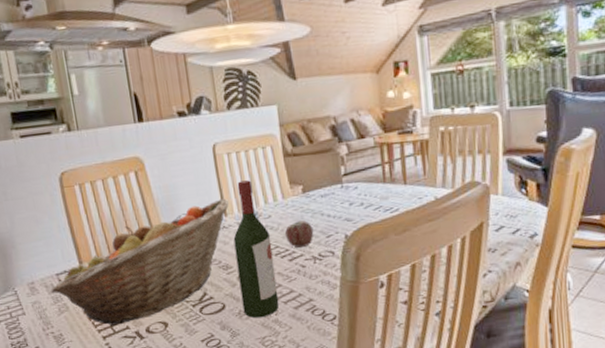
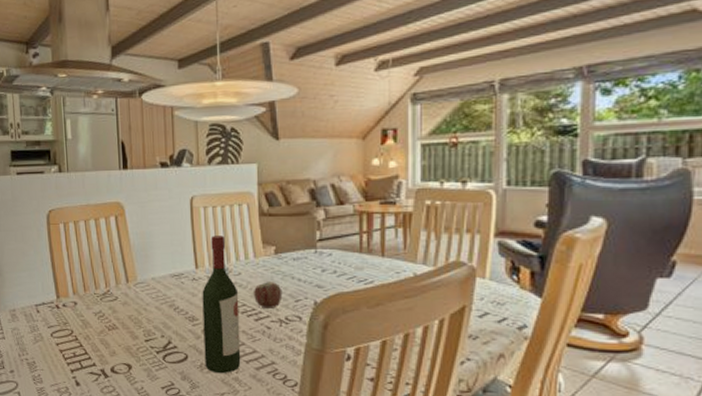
fruit basket: present [51,198,229,326] -> none [29,251,201,361]

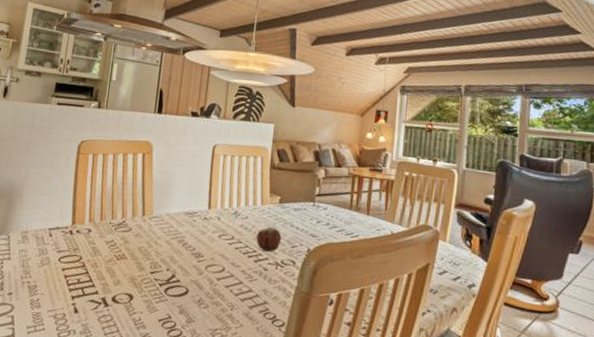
wine bottle: present [202,235,241,374] -> none [203,181,244,310]

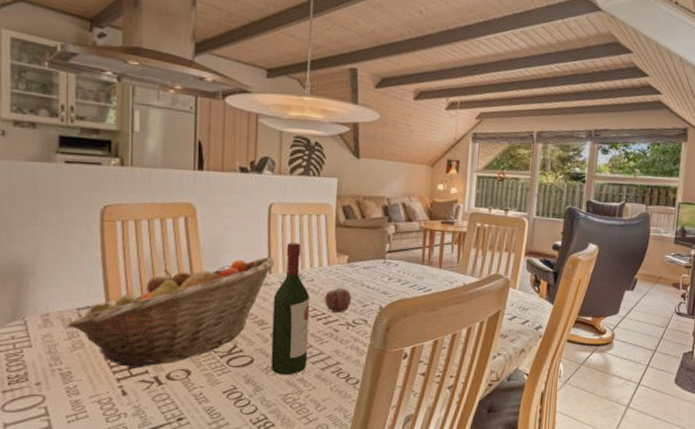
fruit basket: none [39,193,215,288] -> present [67,256,275,368]
wine bottle: none [203,181,244,310] -> present [271,243,310,375]

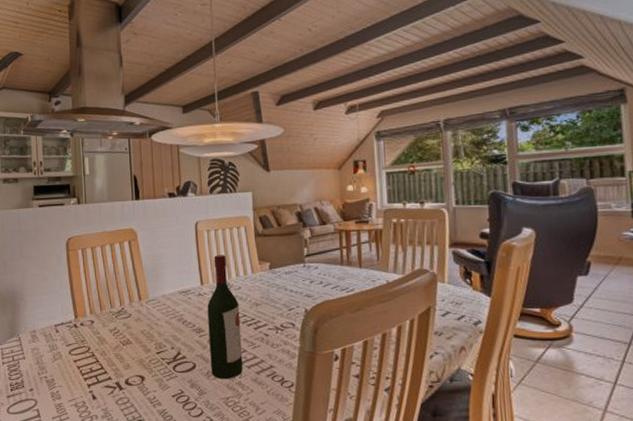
fruit basket: present [67,256,275,368] -> none [49,269,205,375]
apple: present [325,288,352,313] -> none [253,294,278,318]

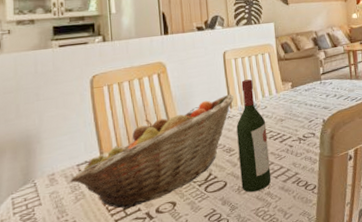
fruit basket: none [49,269,205,375] -> present [70,94,234,210]

